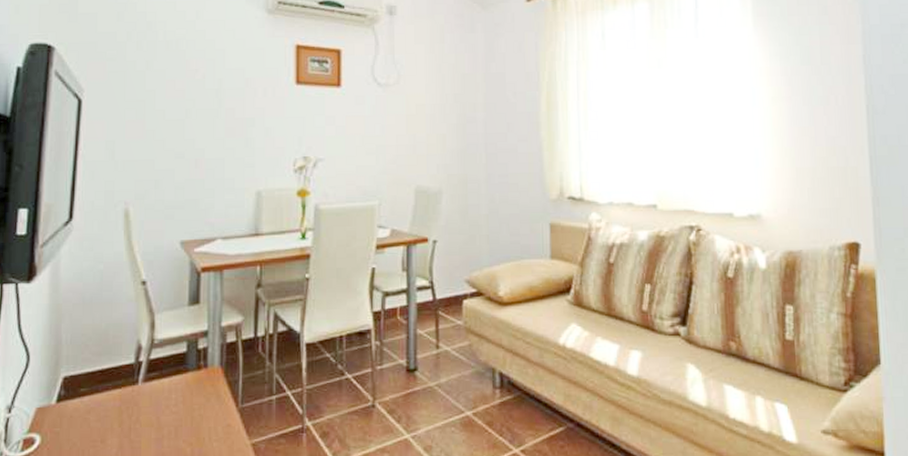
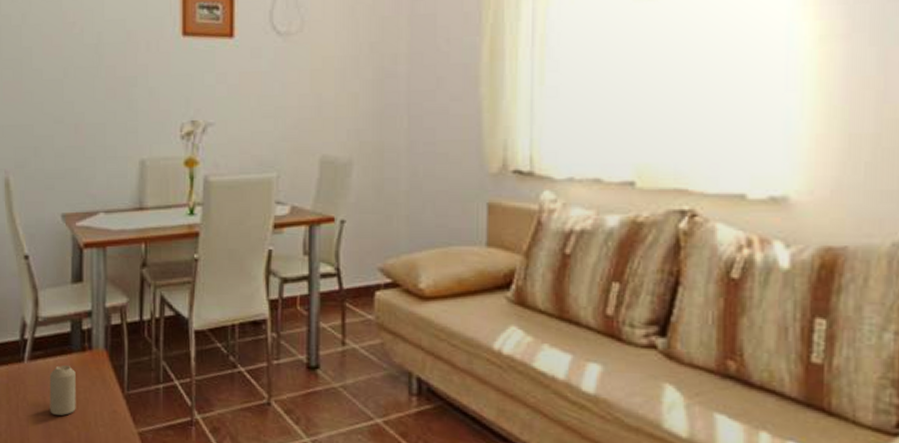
candle: none [163,385,191,434] -> present [49,365,76,415]

